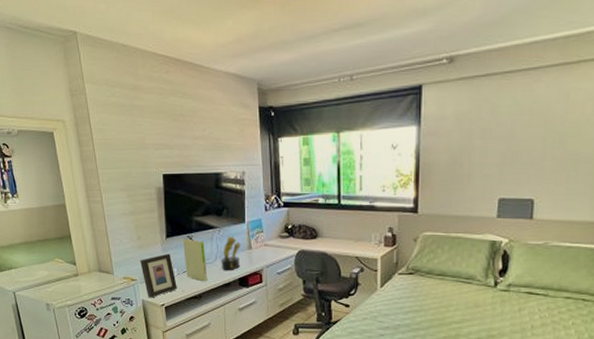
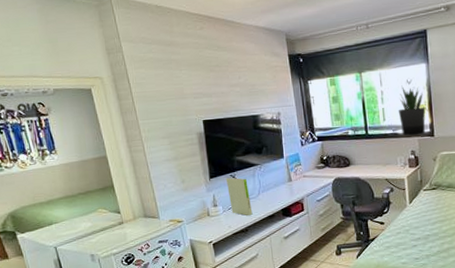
picture frame: present [140,253,177,298] -> none [185,192,224,237]
trophy: present [220,236,242,270] -> none [263,171,283,203]
planter: none [378,150,411,210] -> present [398,85,426,136]

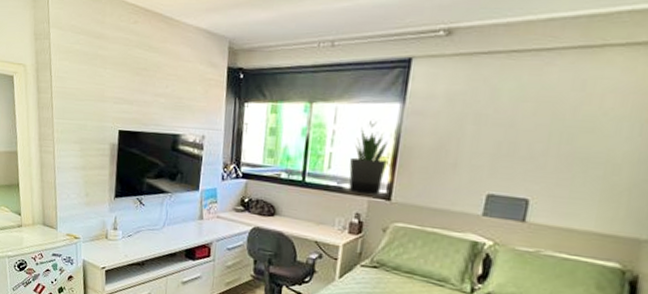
book: present [226,177,253,216] -> none [131,200,154,249]

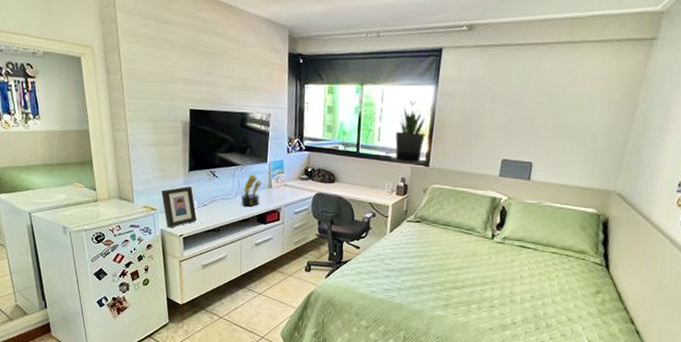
picture frame: none [85,214,121,259] -> present [161,186,197,228]
trophy: none [168,203,193,240] -> present [240,174,263,207]

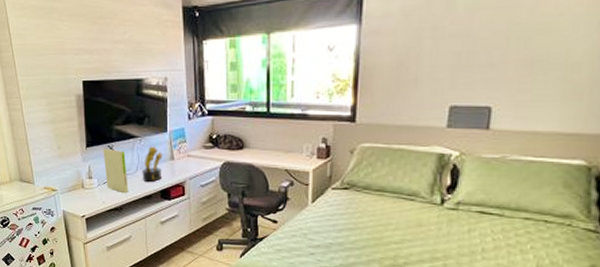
picture frame: present [161,186,197,228] -> none [60,163,98,209]
book: none [205,173,228,216] -> present [103,148,129,194]
planter: present [395,106,426,163] -> none [311,53,349,119]

